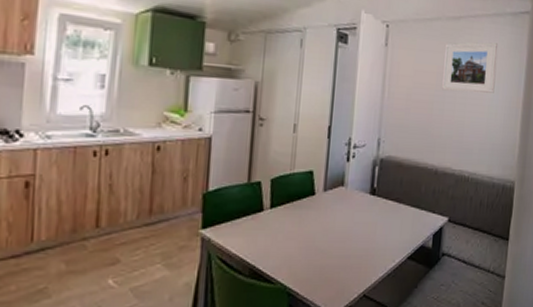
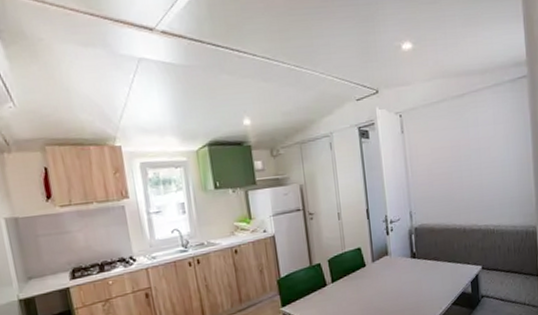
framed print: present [442,42,498,93] -> none [453,110,505,161]

